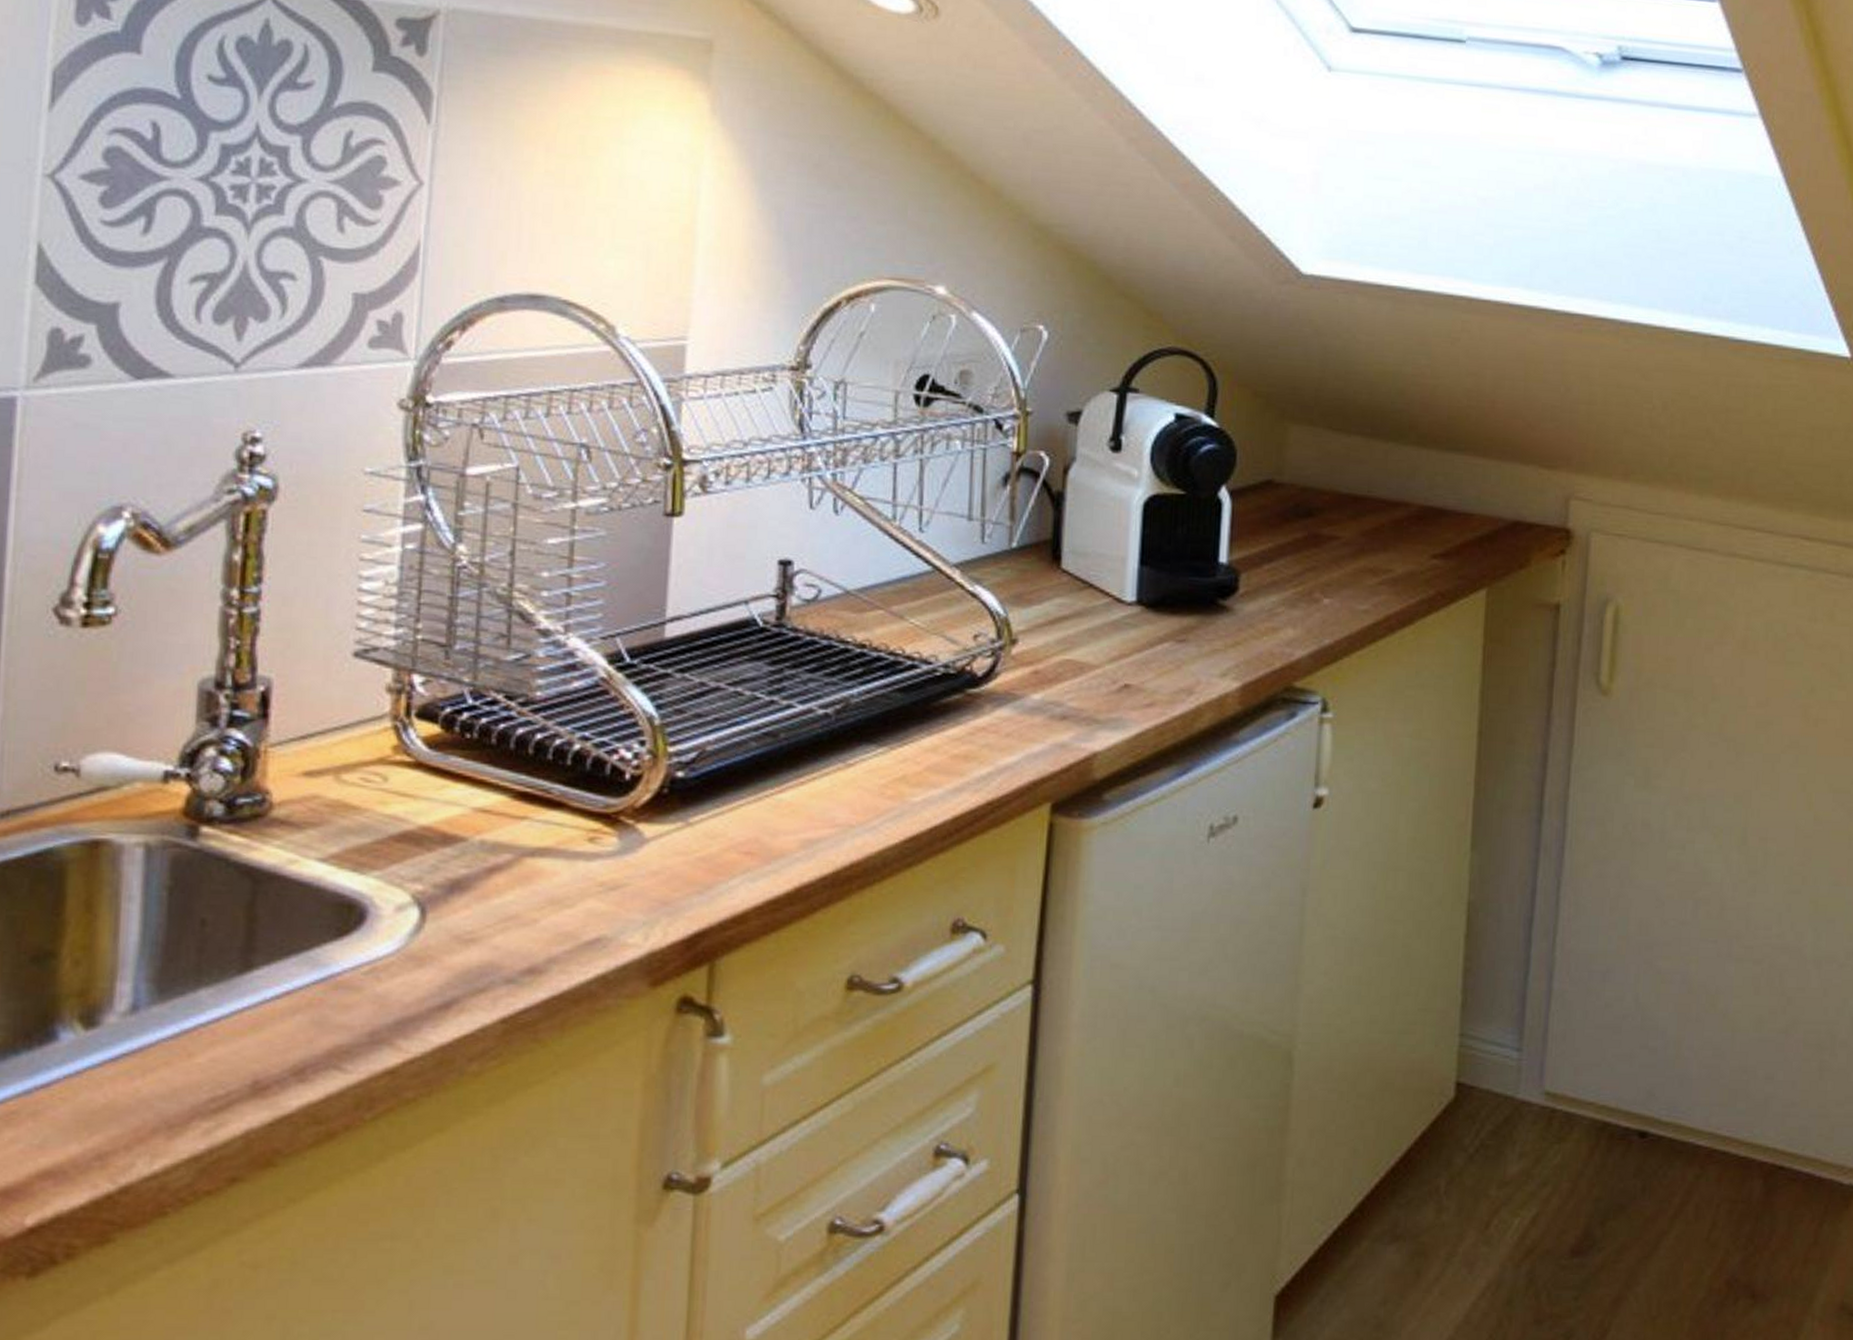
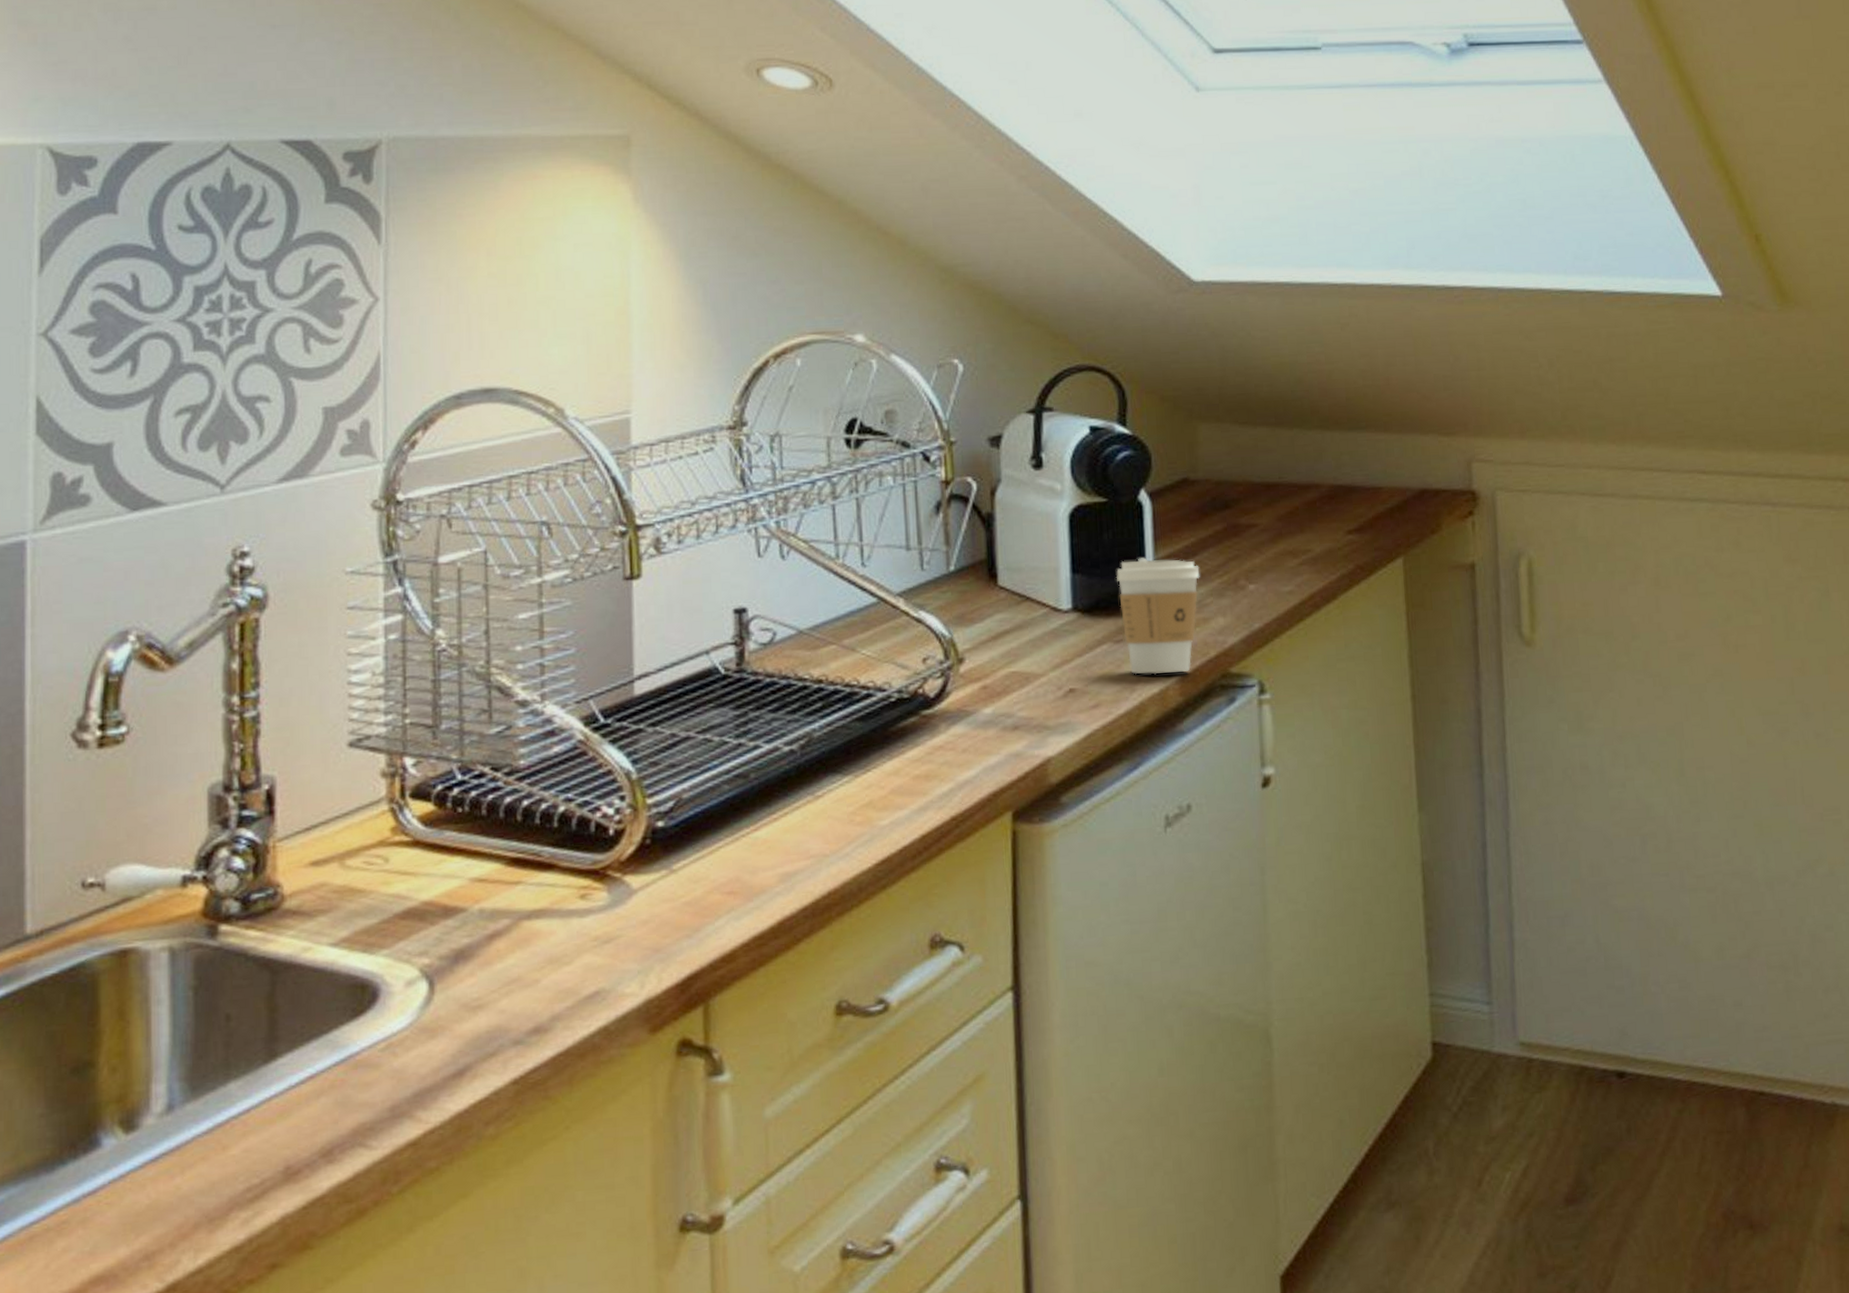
coffee cup: none [1186,557,1274,680] -> present [1116,557,1200,675]

